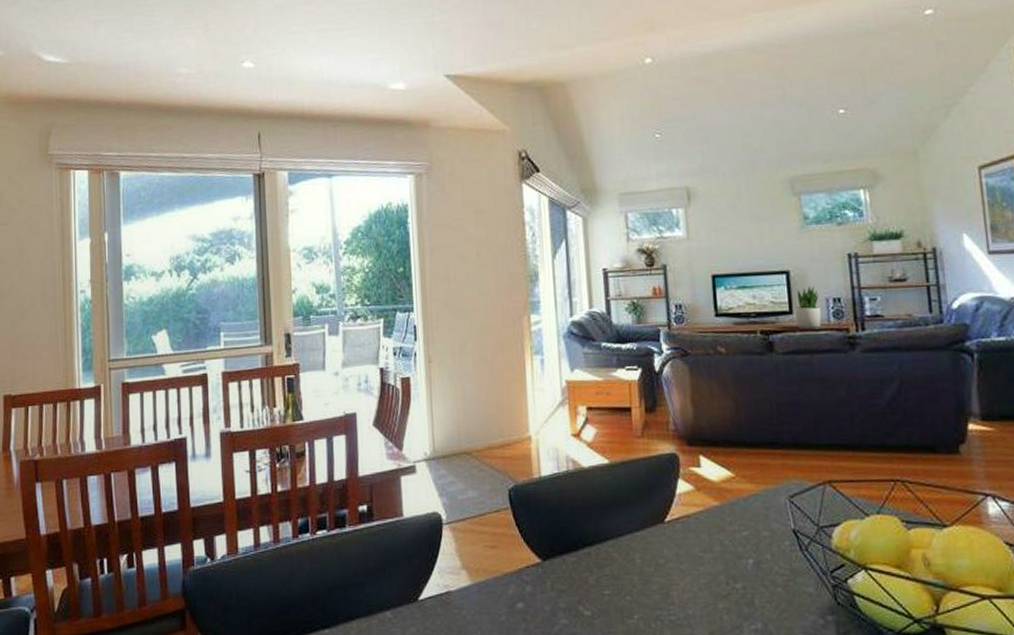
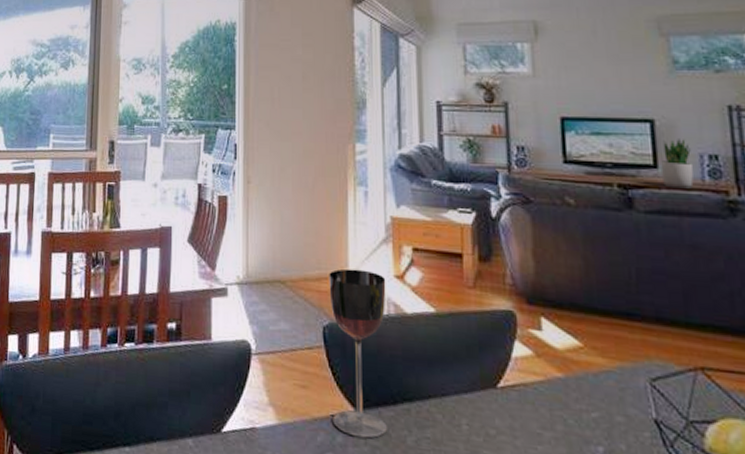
wineglass: none [511,432,572,585] -> present [329,268,388,439]

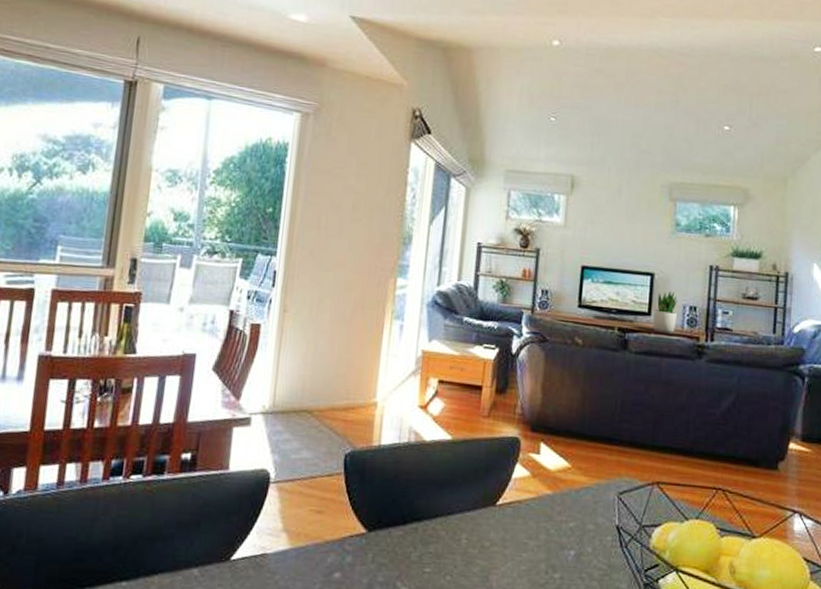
wineglass: present [329,268,388,439] -> none [344,399,410,557]

